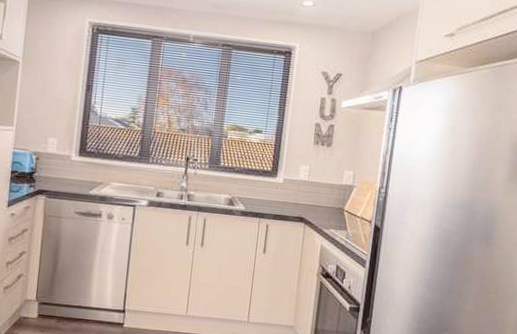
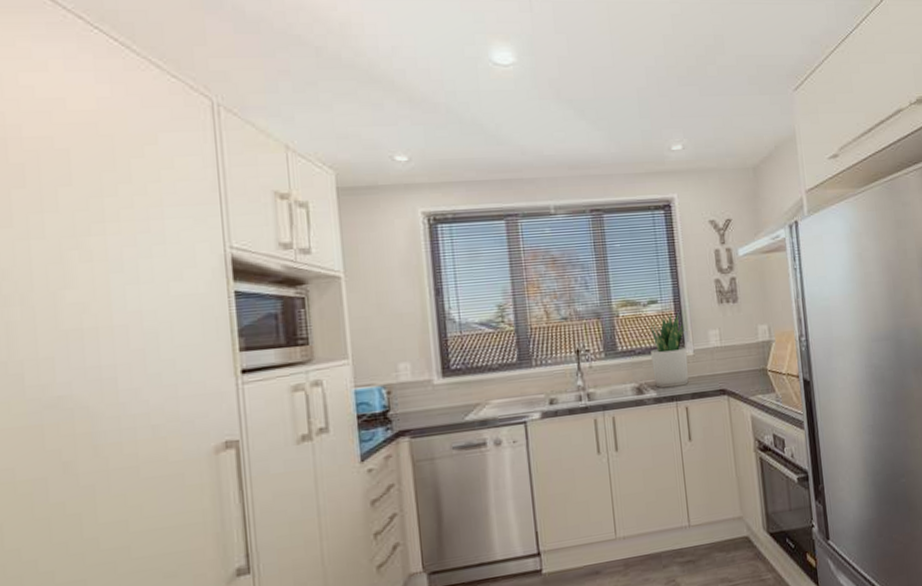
planter: none [245,144,280,207] -> present [649,313,689,388]

